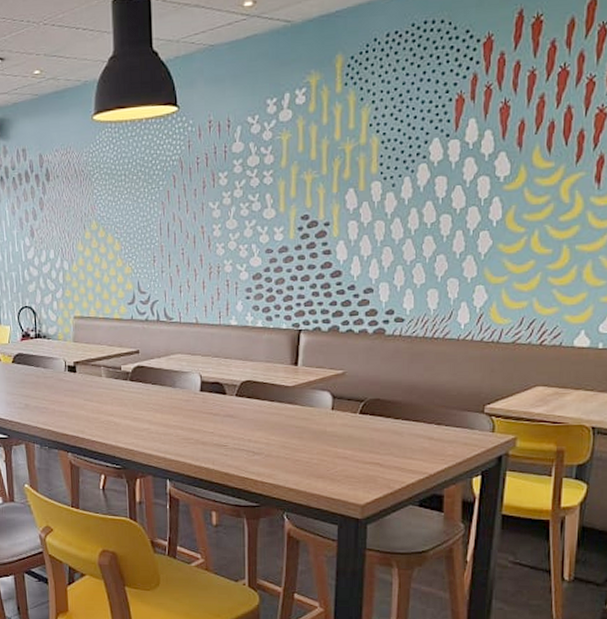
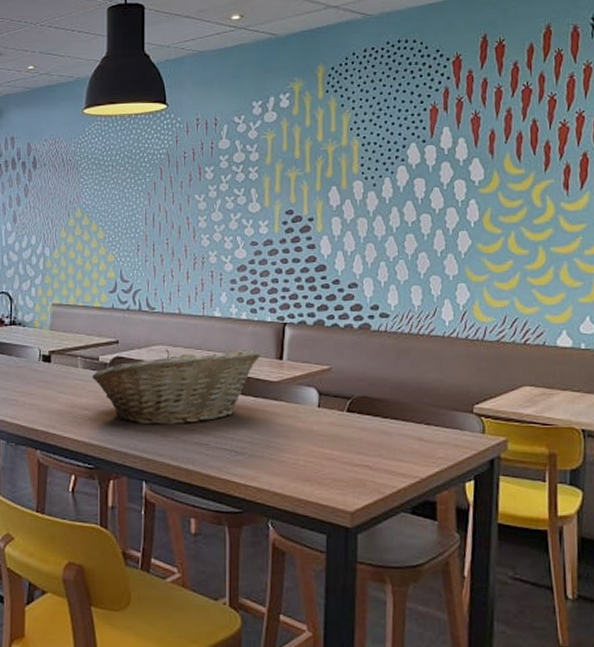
fruit basket: none [116,355,276,428] -> present [92,349,261,425]

